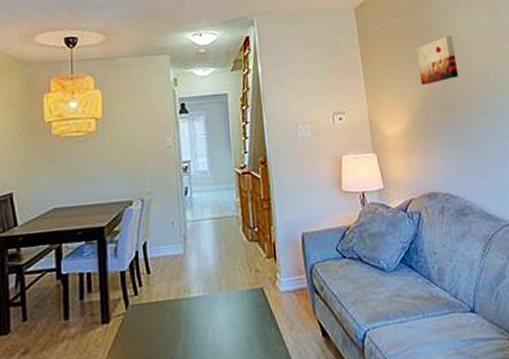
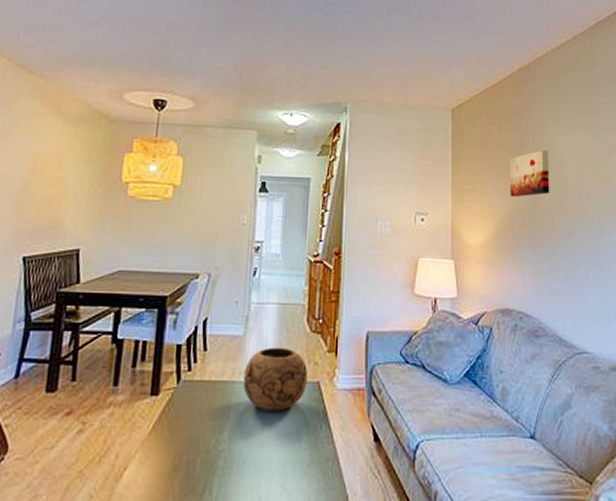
decorative bowl: none [188,259,252,323] -> present [242,347,308,411]

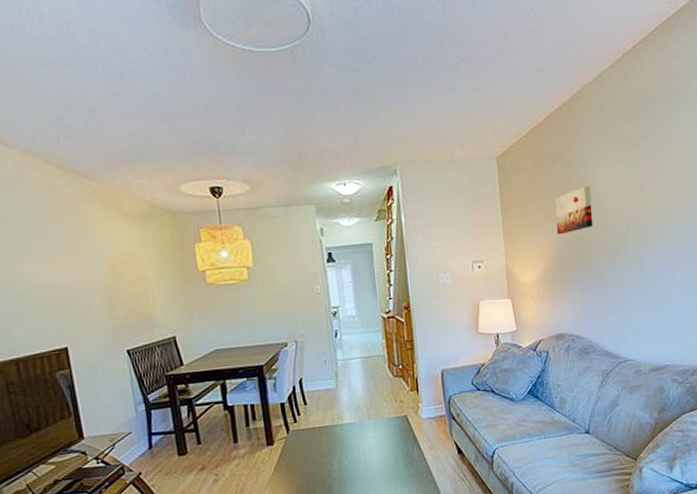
decorative bowl: present [242,347,308,411] -> none [342,392,397,445]

